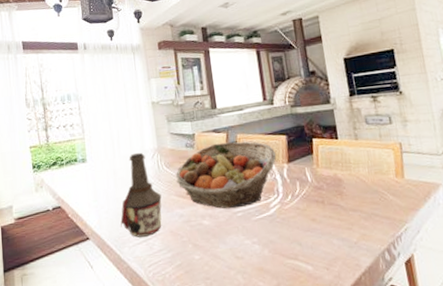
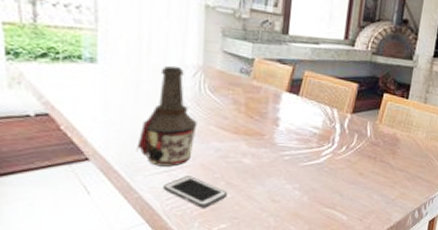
cell phone: none [144,242,197,271] -> present [163,176,228,208]
fruit basket: present [176,141,277,209] -> none [220,76,343,151]

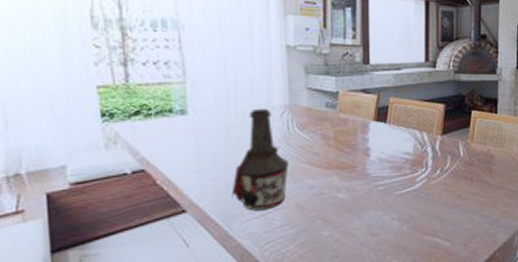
cell phone: present [163,176,228,208] -> none [261,217,326,250]

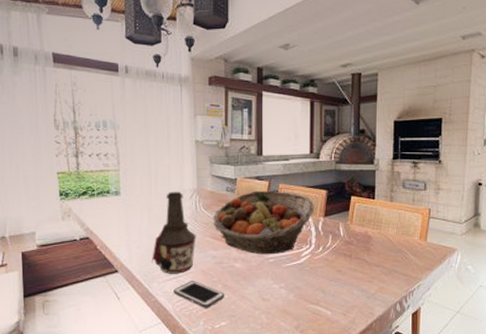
cell phone: none [261,217,326,250] -> present [173,281,225,308]
fruit basket: none [310,105,431,182] -> present [213,190,315,255]

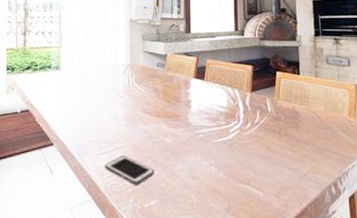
bottle: present [152,191,196,274] -> none [85,66,128,148]
fruit basket: present [213,190,315,255] -> none [145,66,242,130]

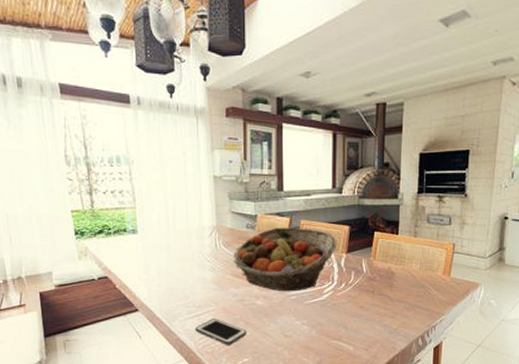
fruit basket: none [145,66,242,130] -> present [234,227,337,292]

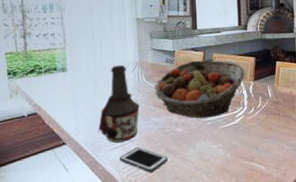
bottle: none [172,228,217,312] -> present [98,64,140,143]

